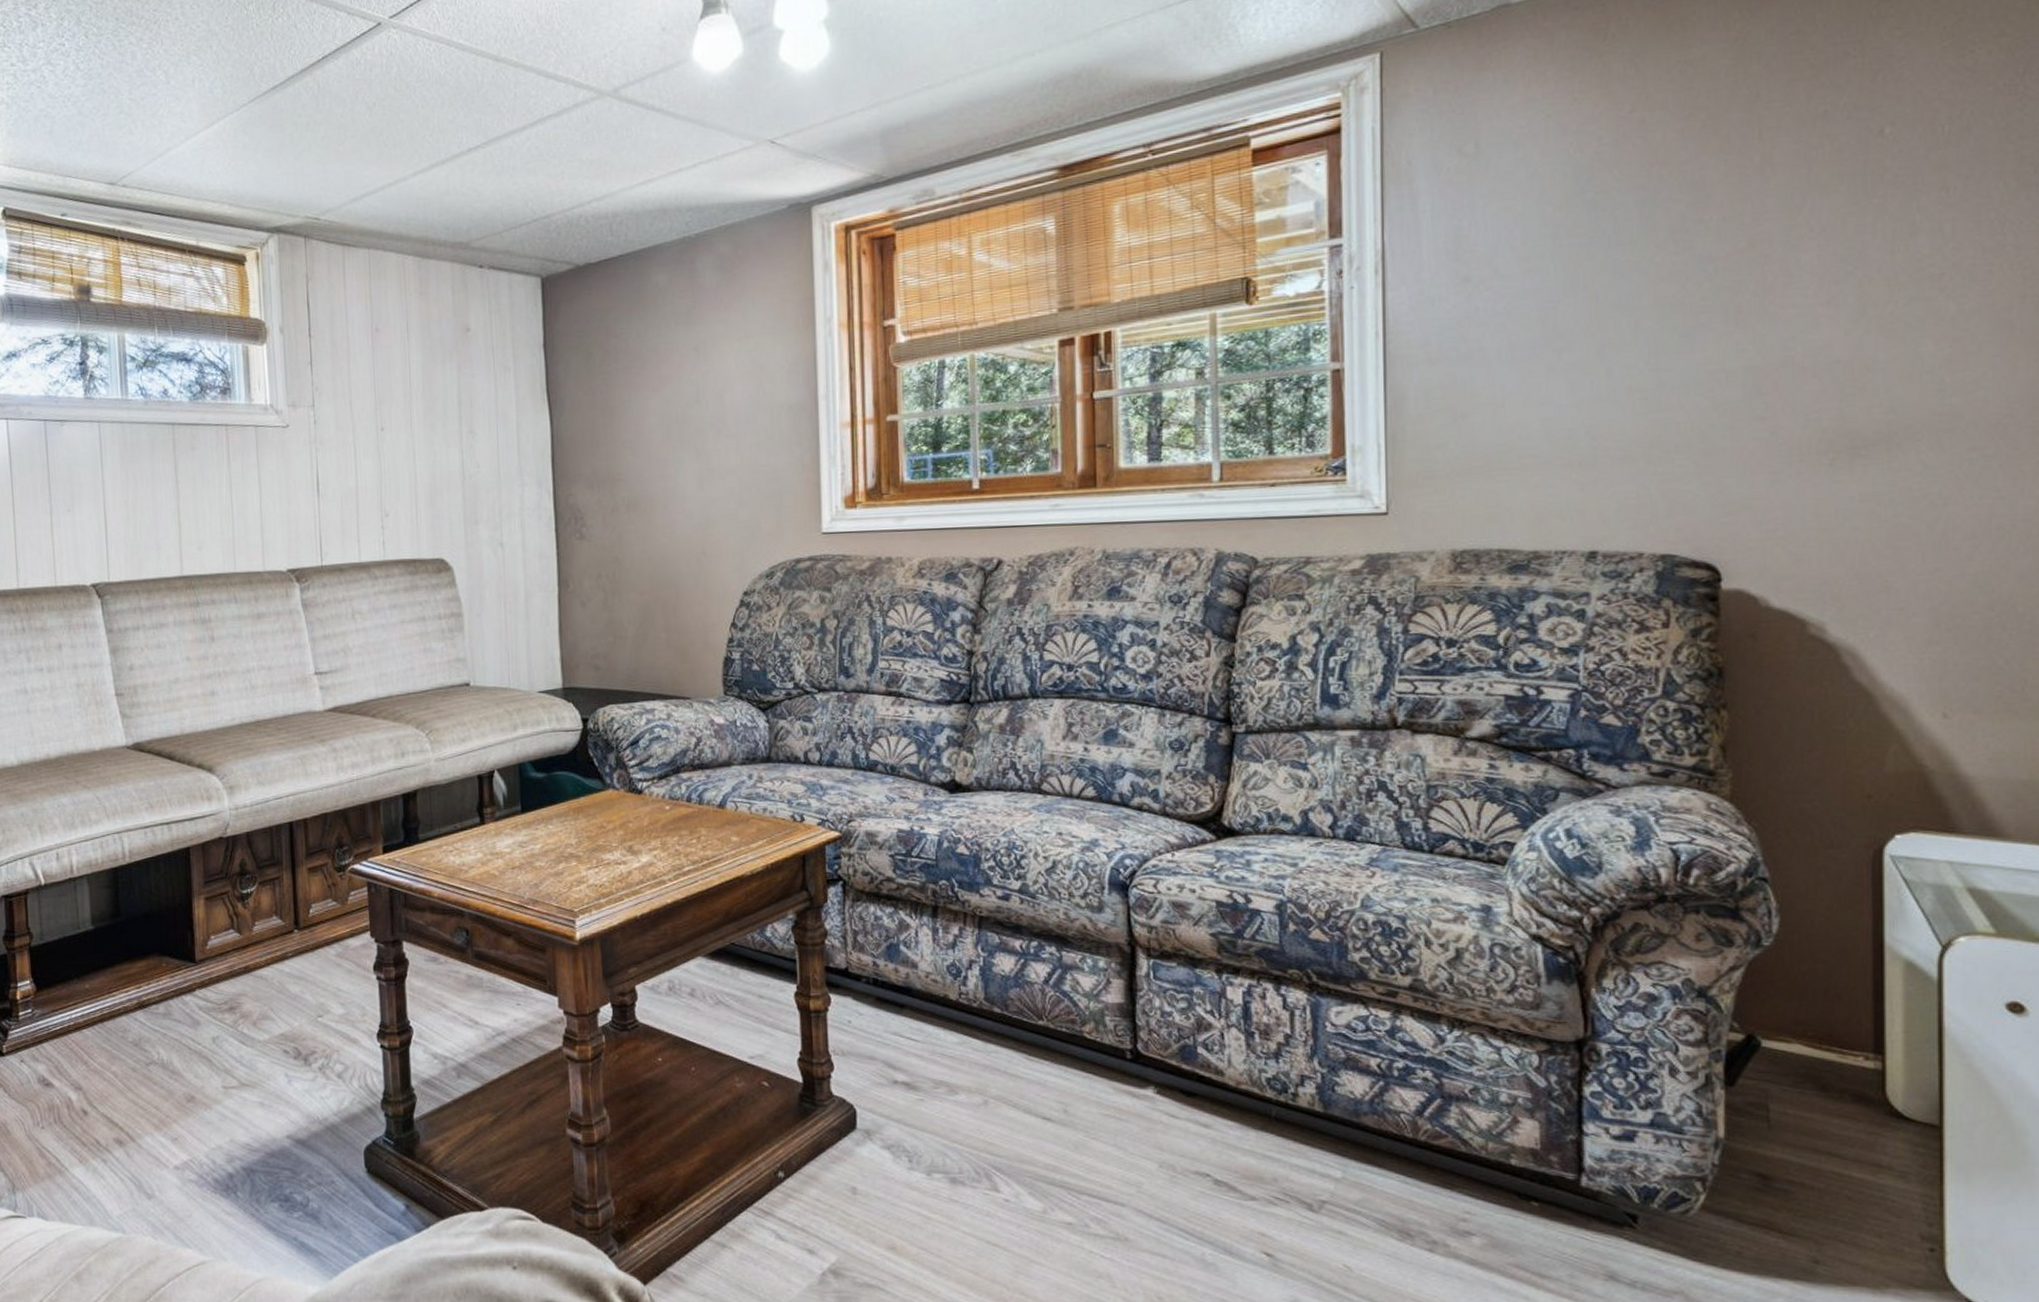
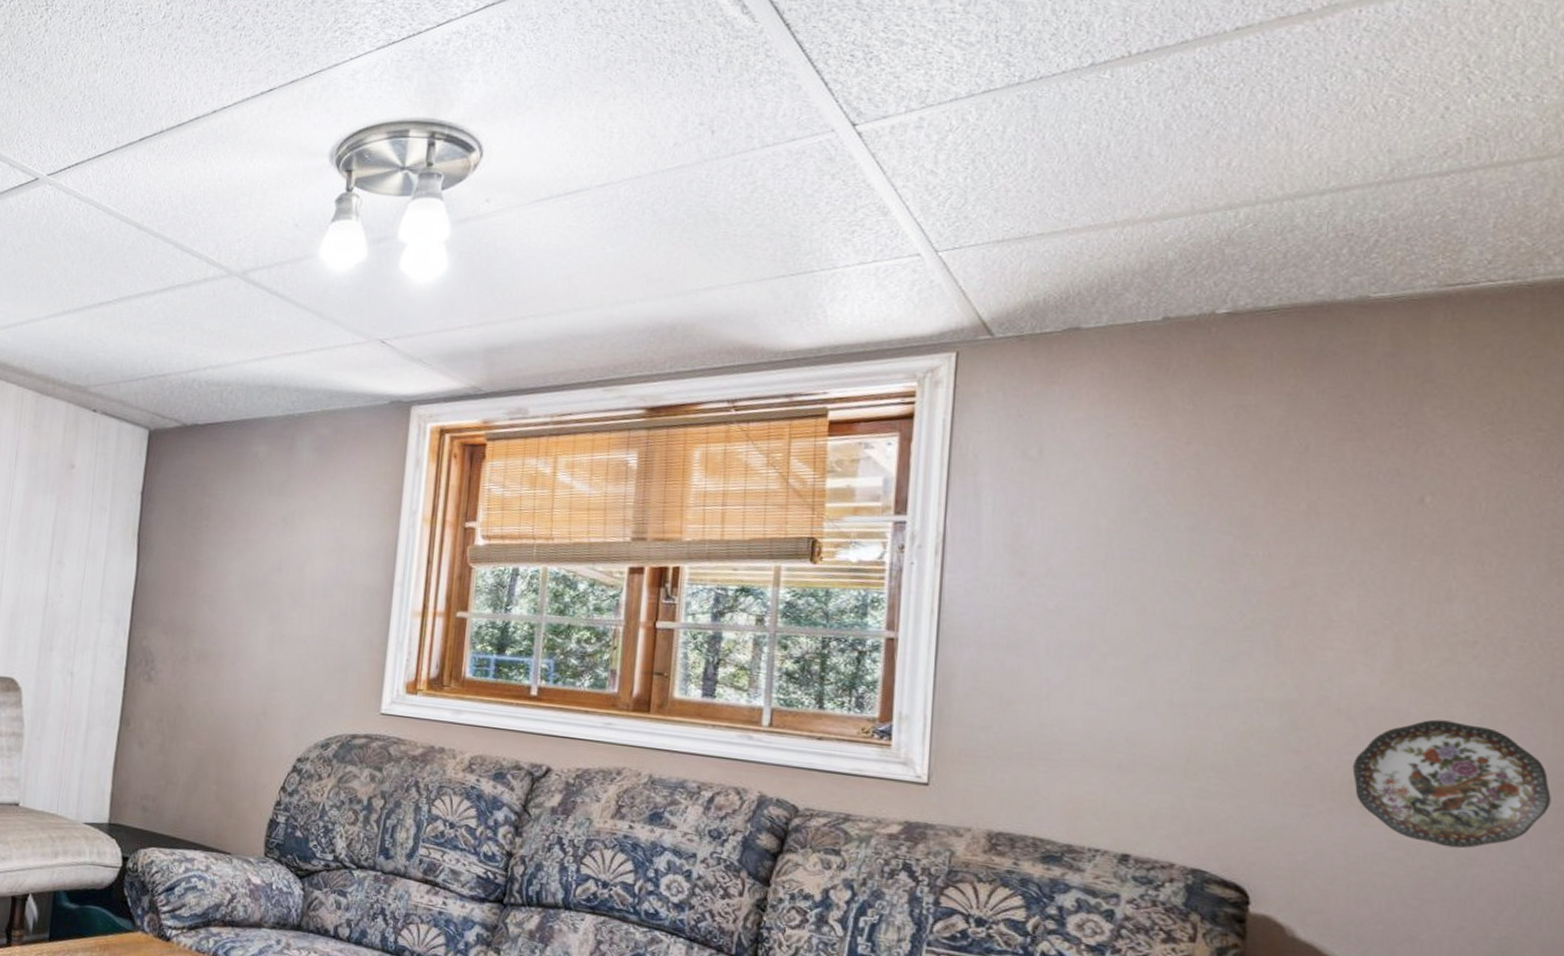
decorative plate: none [1820,361,2024,491] -> present [1352,719,1551,849]

